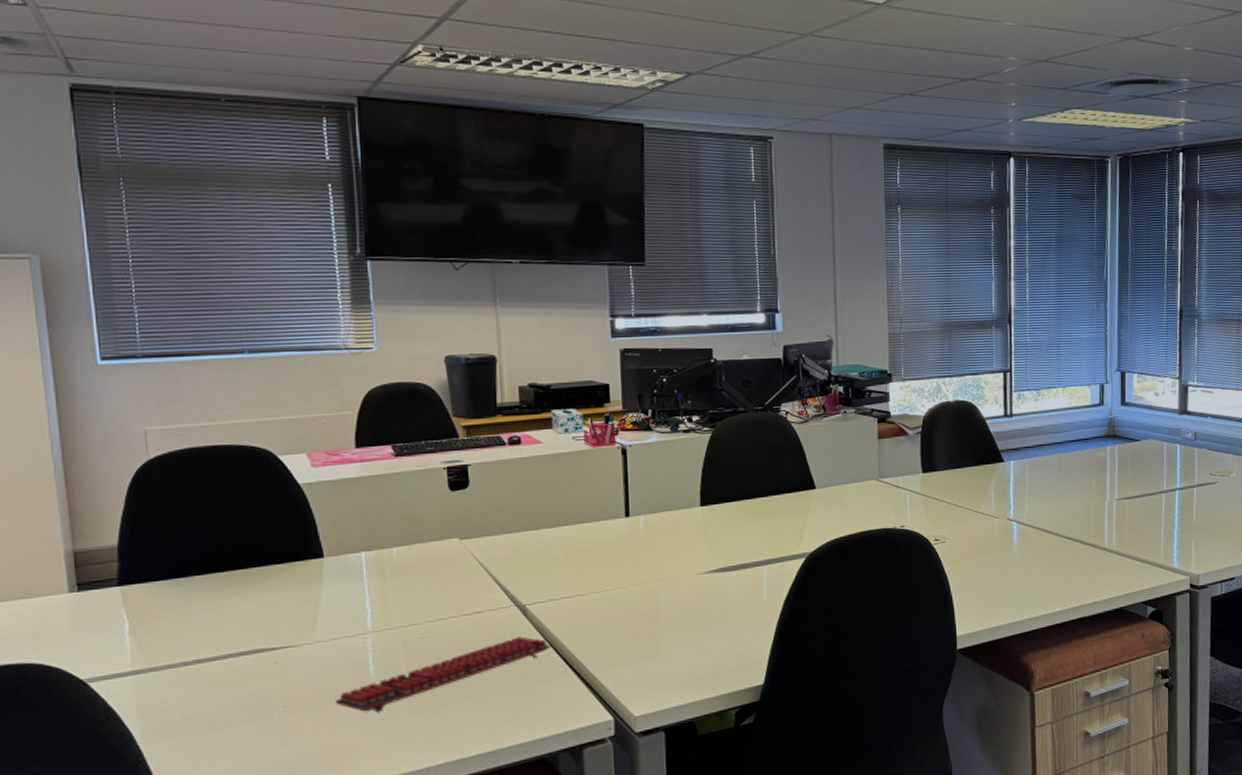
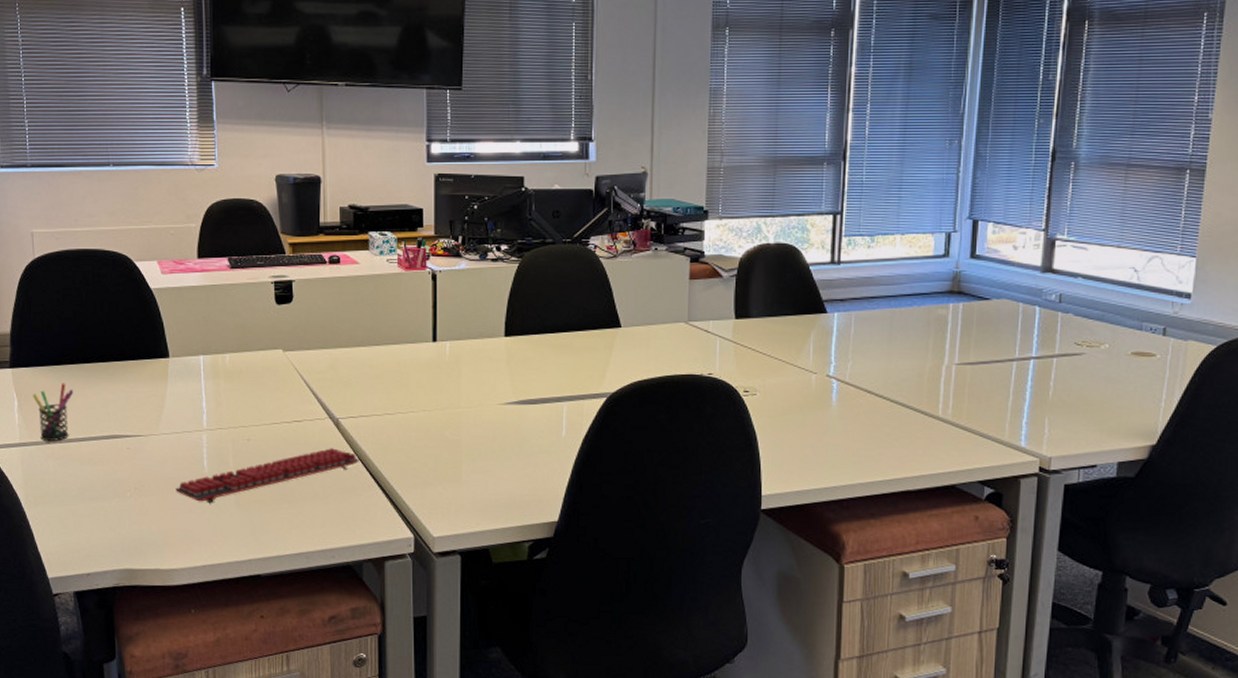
pen holder: none [148,596,204,666] -> present [32,383,74,442]

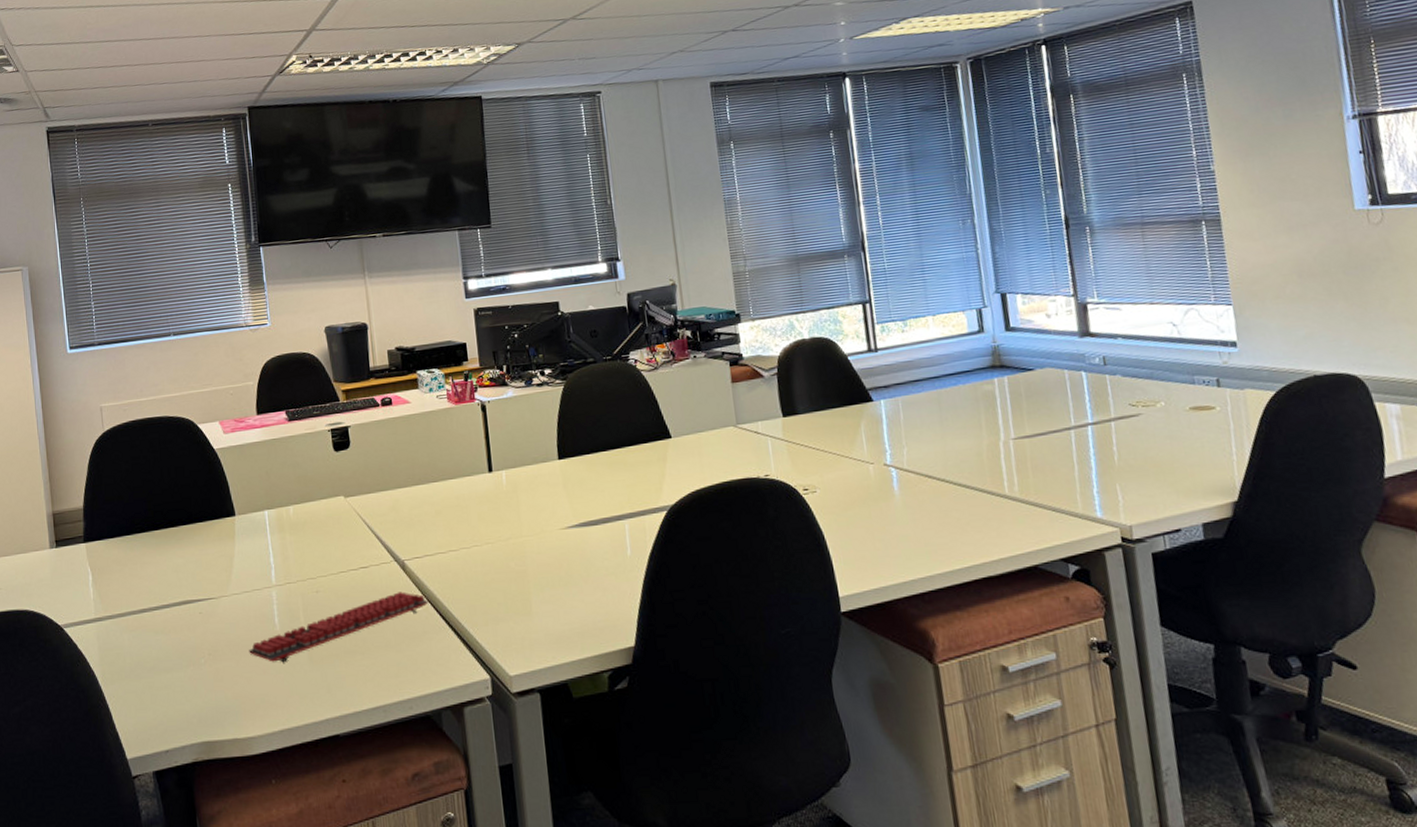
pen holder: present [32,383,74,442] -> none [105,552,146,614]

